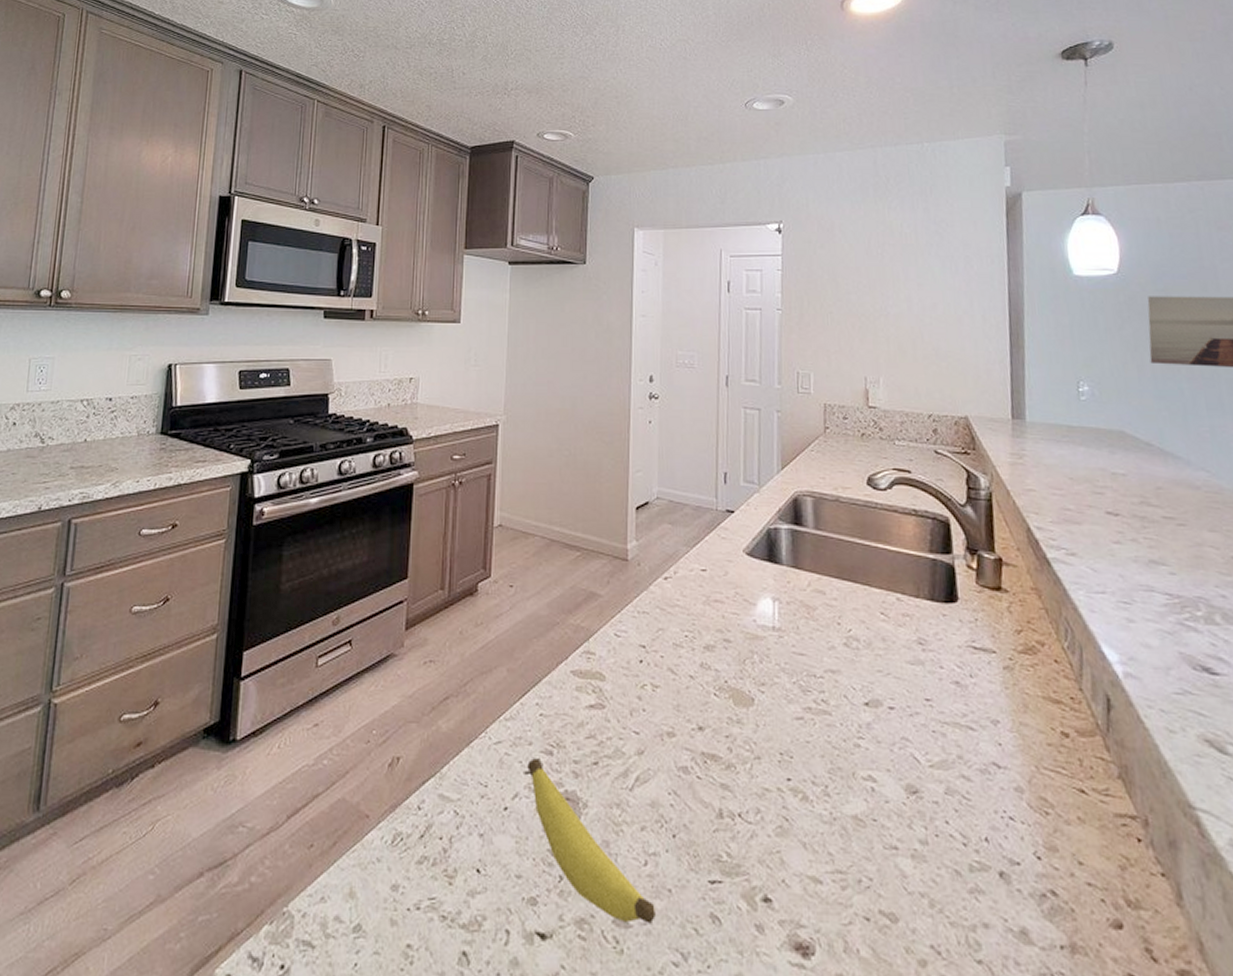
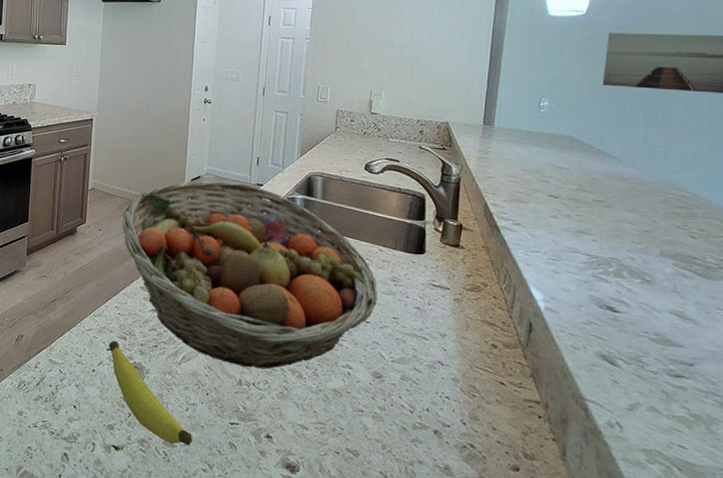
fruit basket: none [542,507,902,790] -> present [122,180,378,369]

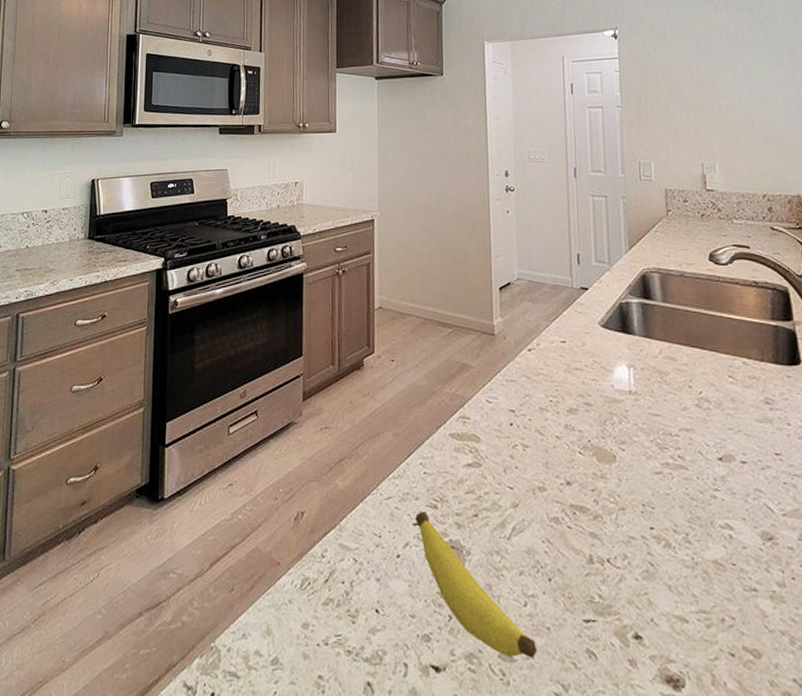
fruit basket: present [122,180,378,369] -> none [419,286,752,538]

